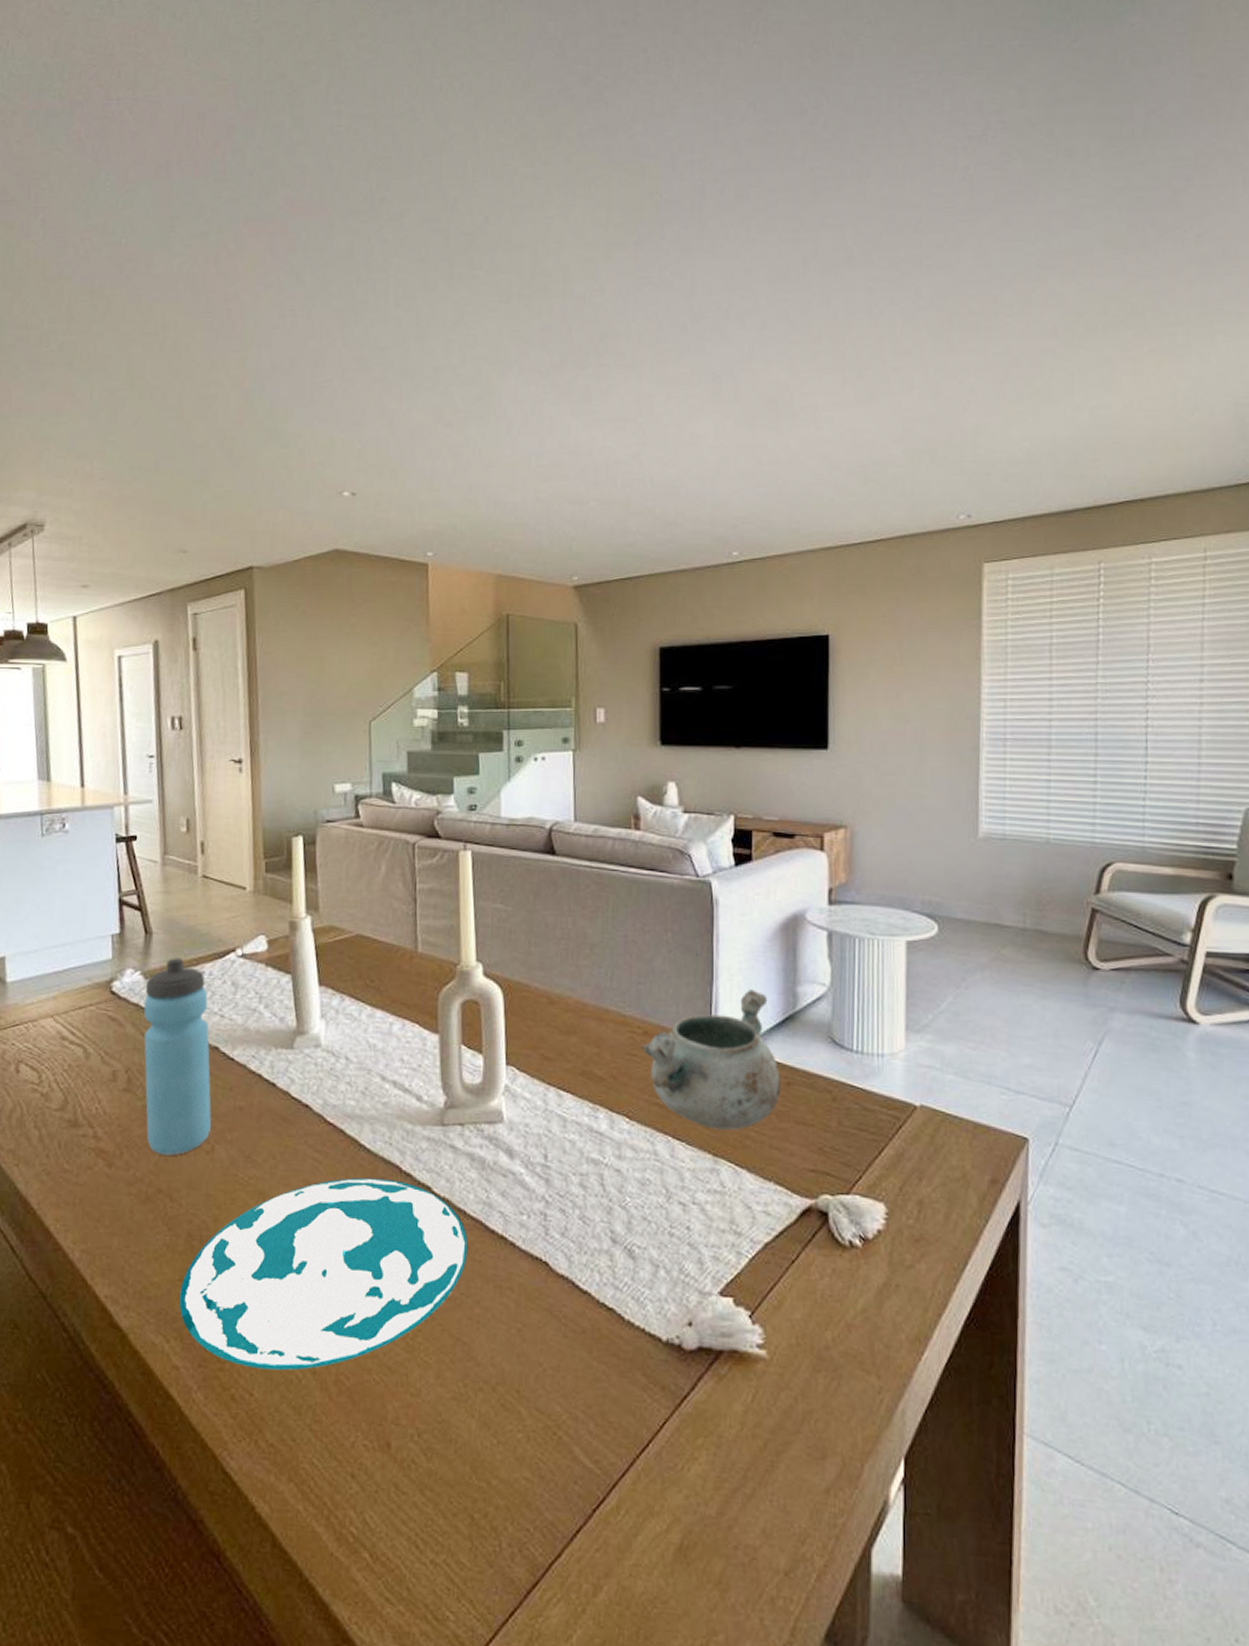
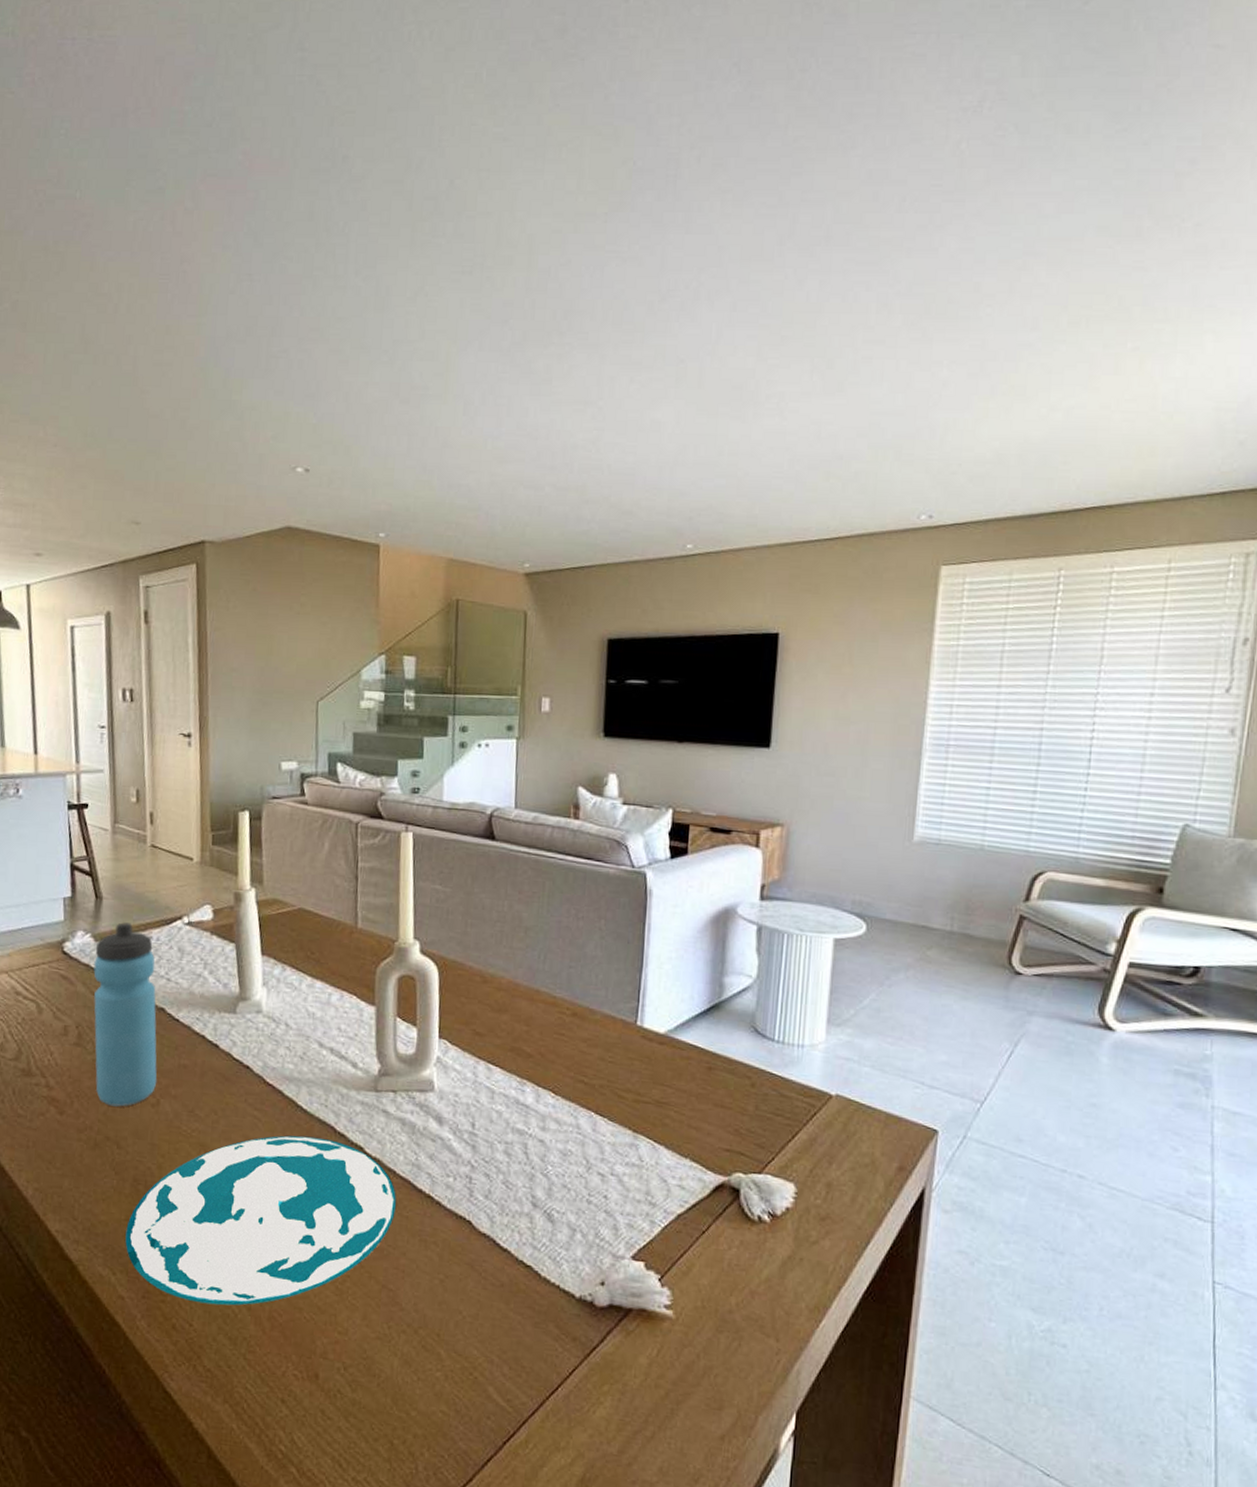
decorative bowl: present [641,989,781,1131] -> none [569,978,703,1109]

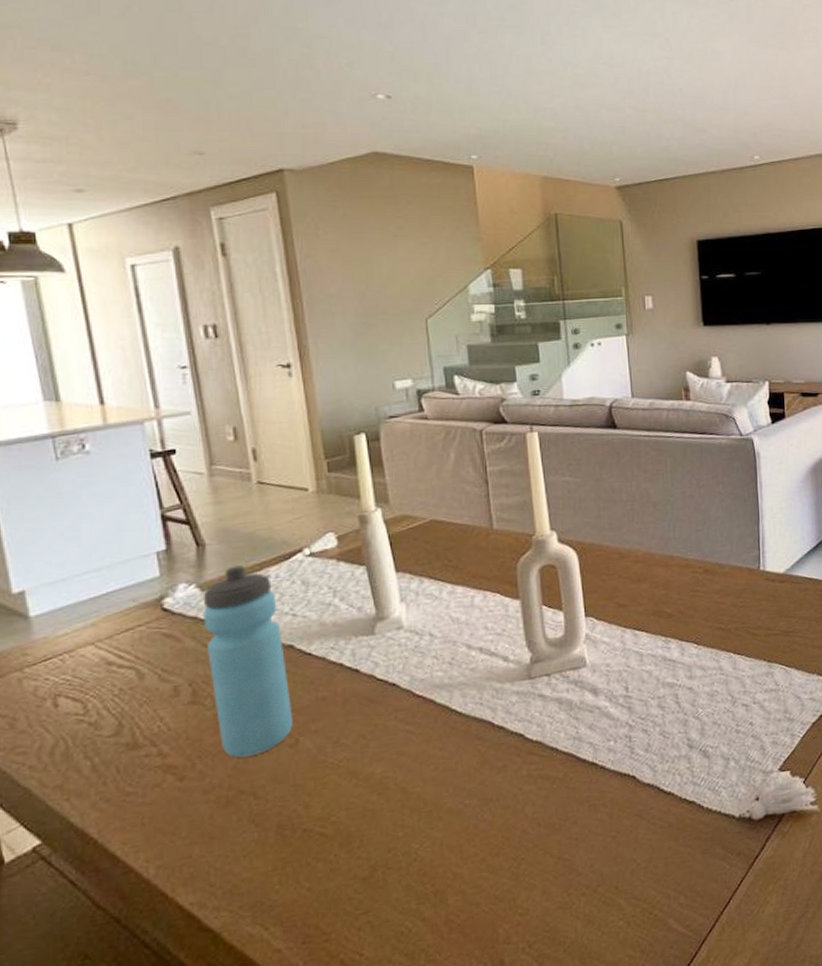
plate: present [125,1135,396,1306] -> none [275,734,562,932]

